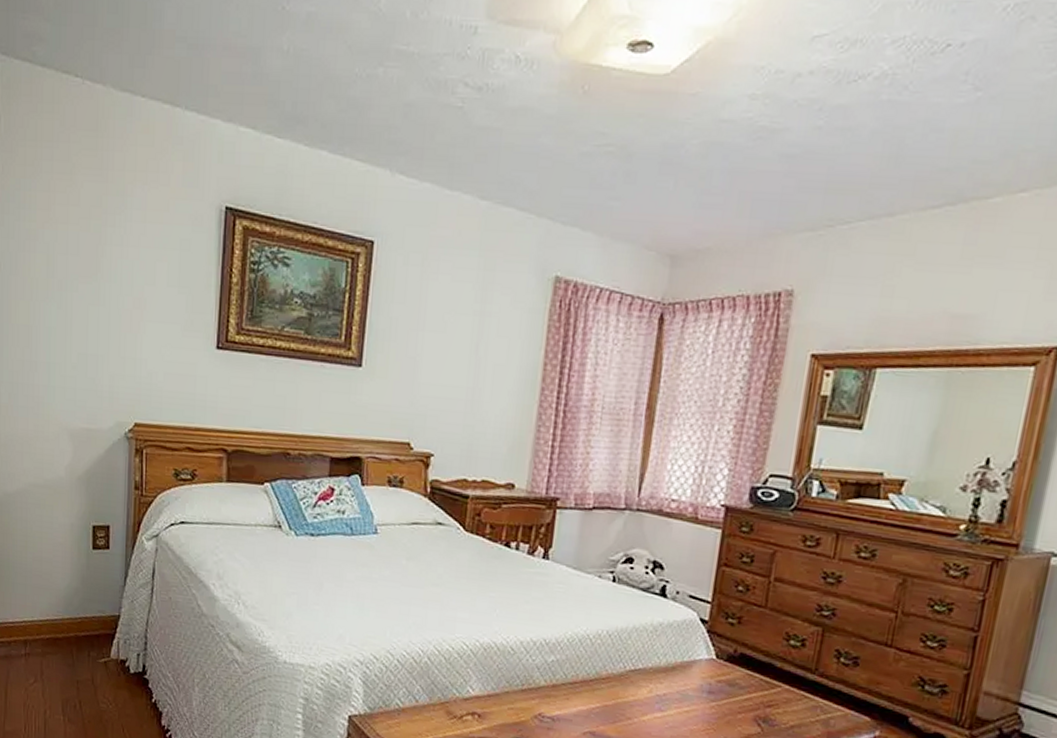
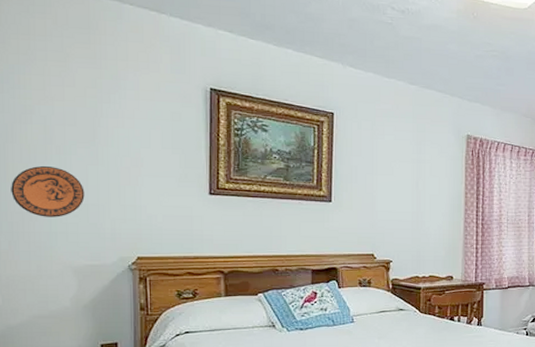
decorative plate: none [13,304,84,368] -> present [11,165,85,217]

